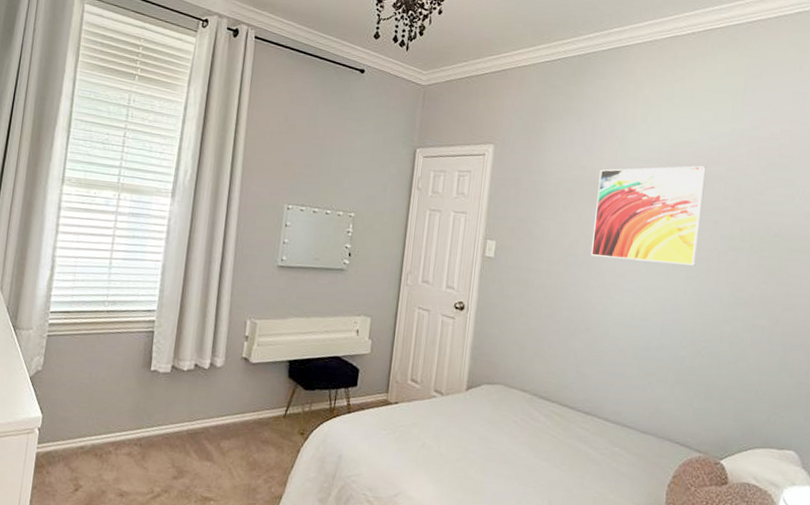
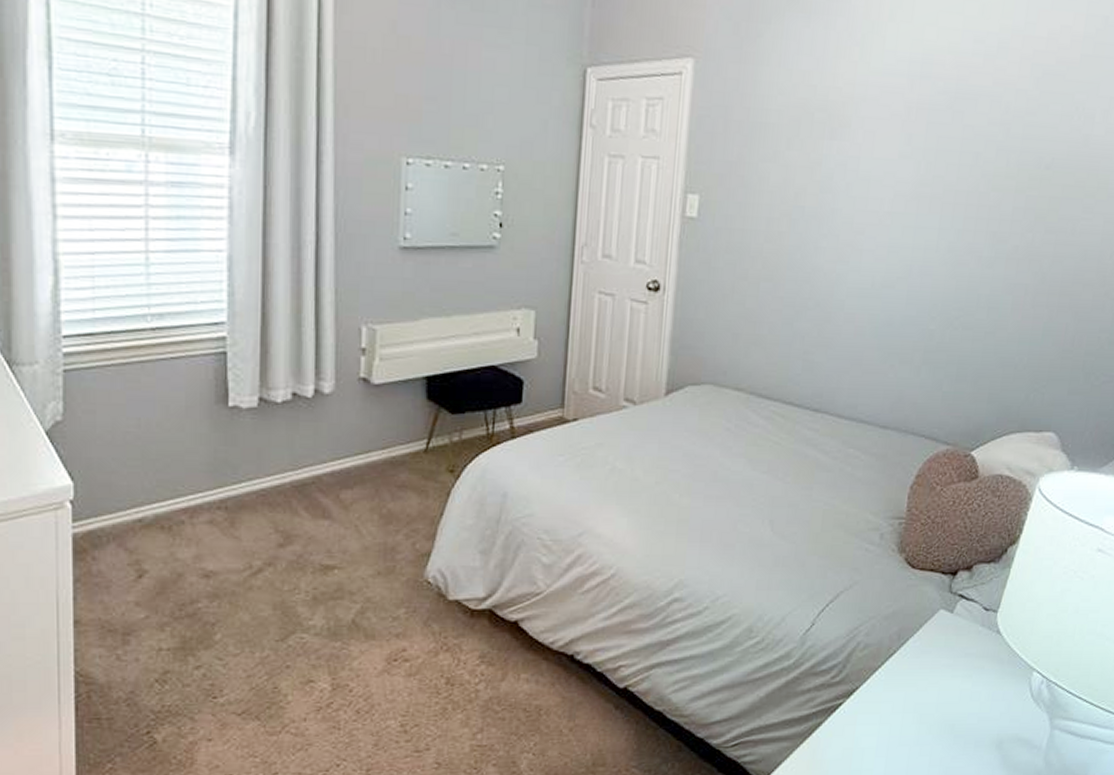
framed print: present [590,165,706,266] -> none [821,78,968,214]

